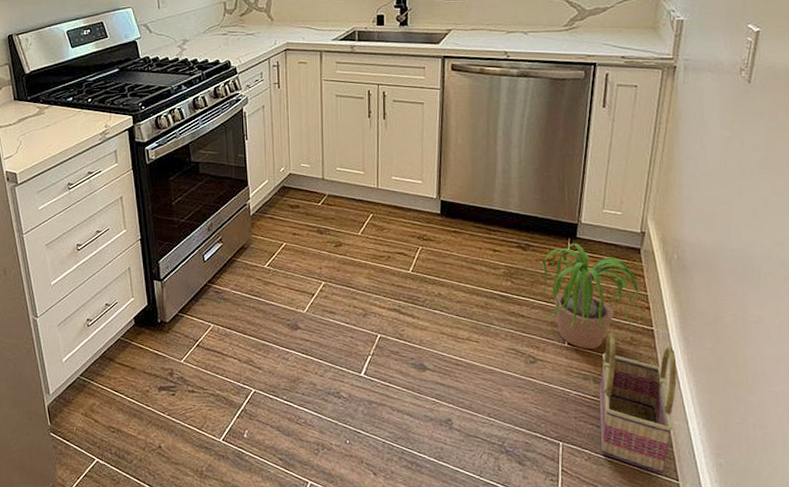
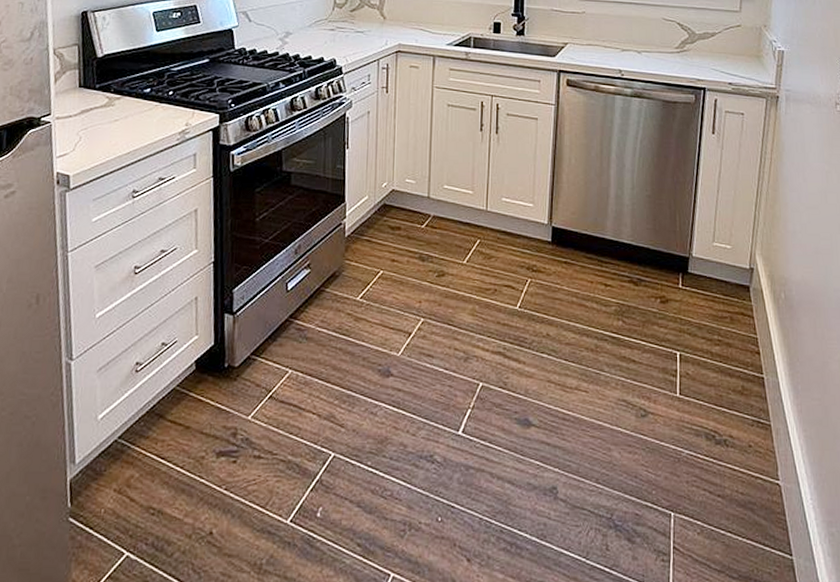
potted plant: present [540,243,654,349] -> none [652,278,764,400]
basket: present [599,333,677,474] -> none [711,381,788,549]

